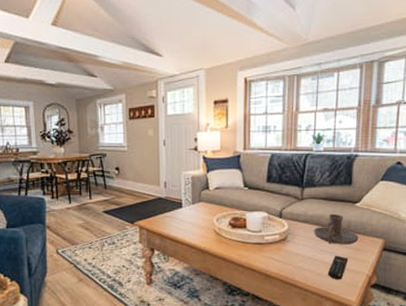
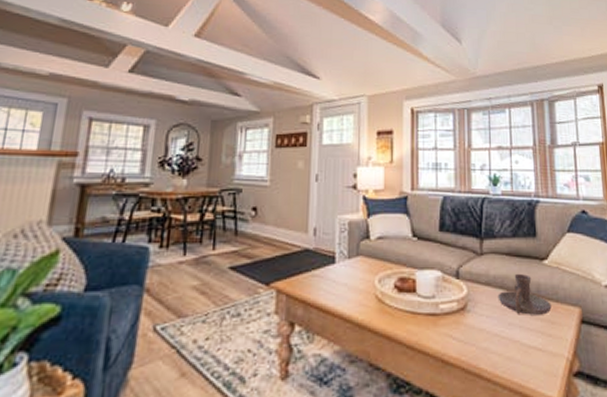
remote control: present [327,255,348,279] -> none [519,331,543,366]

